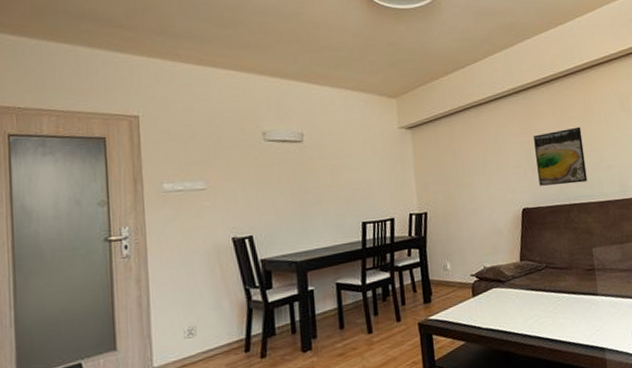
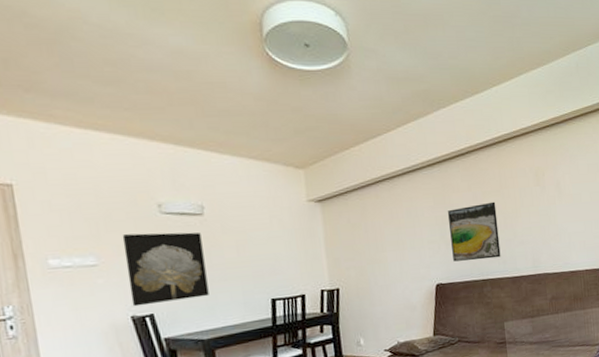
wall art: none [229,158,304,229] -> present [122,232,209,307]

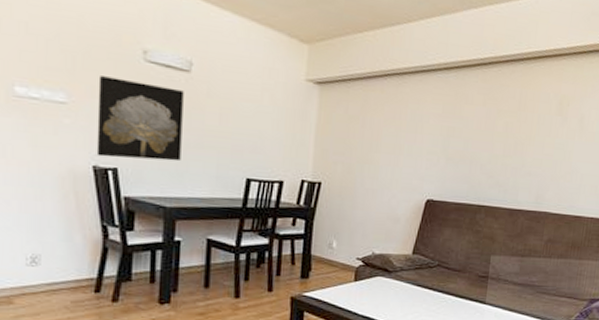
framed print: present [448,201,501,262] -> none [450,121,510,185]

